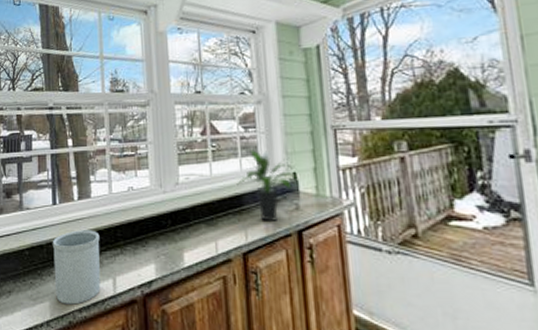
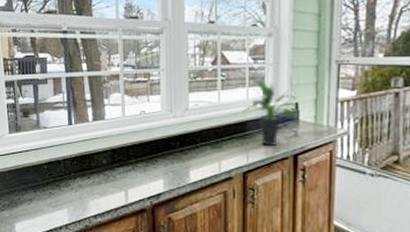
utensil holder: present [52,230,101,305] -> none [68,148,114,212]

